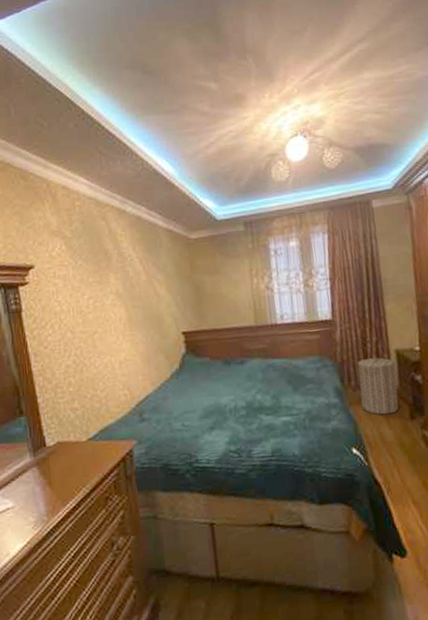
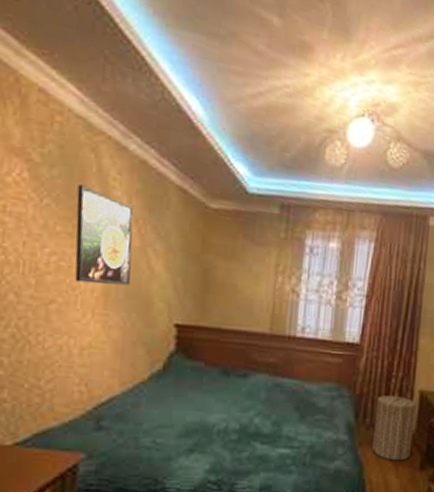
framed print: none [98,245,145,315] -> present [75,184,134,286]

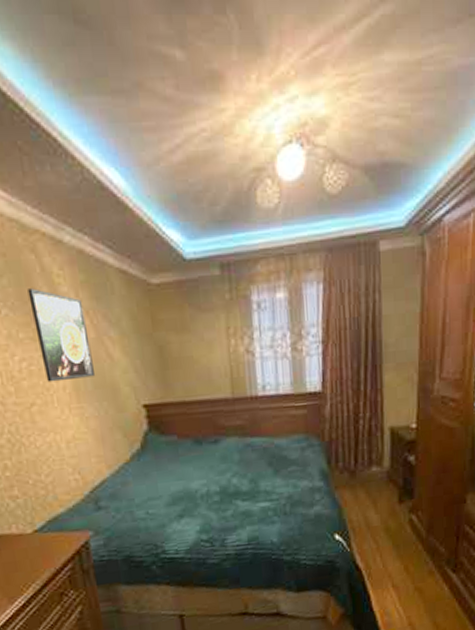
laundry hamper: present [372,392,417,461] -> none [347,432,388,499]

